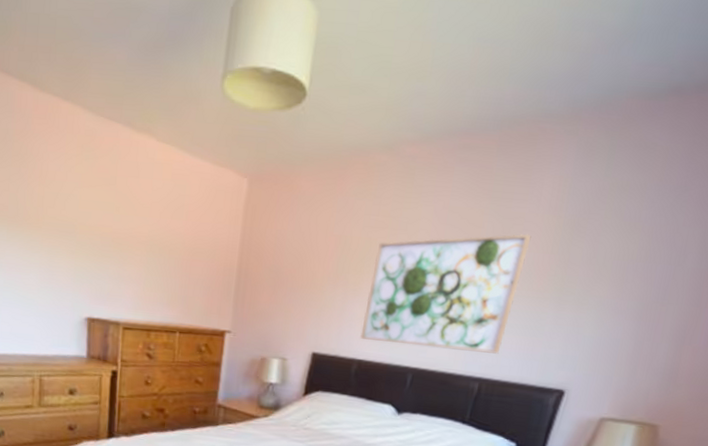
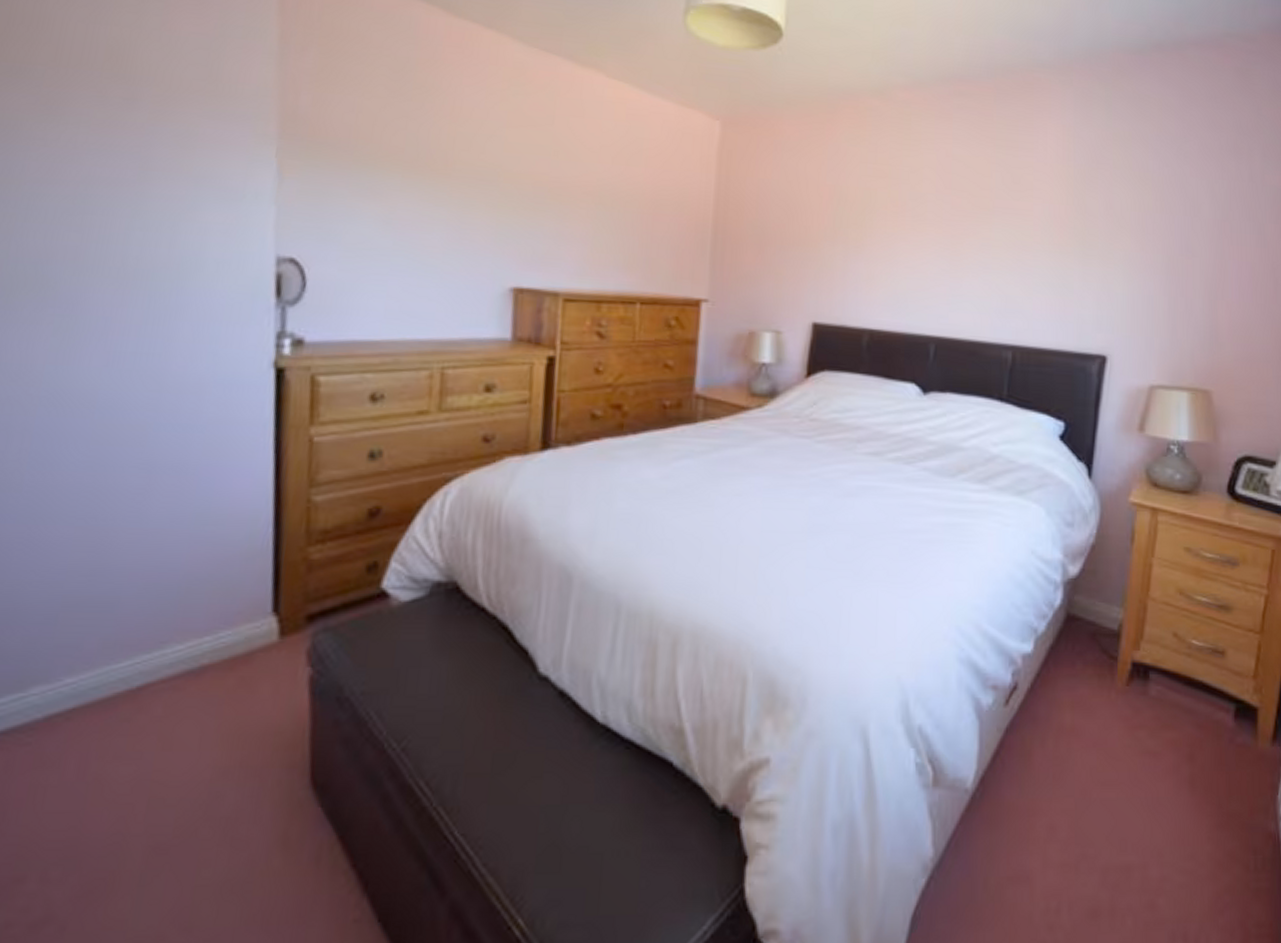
wall art: present [359,233,532,354] -> none [868,183,1043,317]

